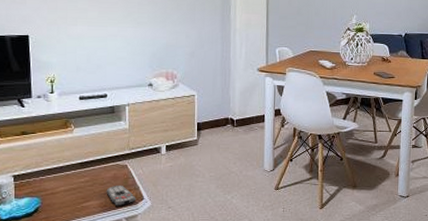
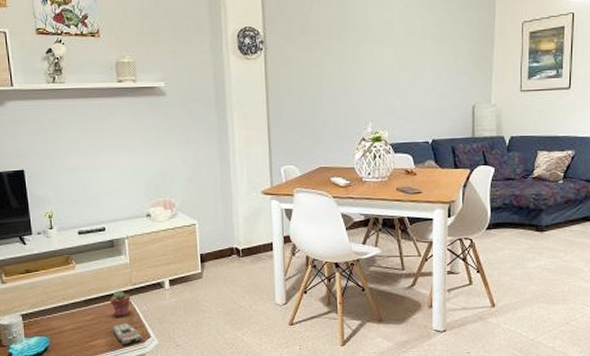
potted succulent: none [107,154,126,179] -> present [110,290,130,316]

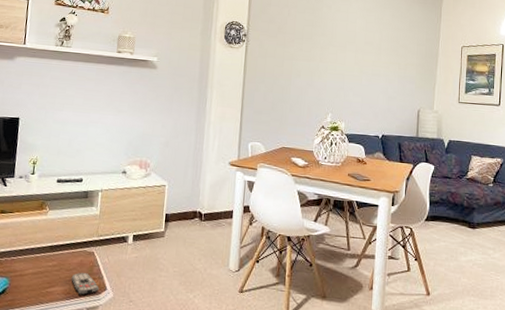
potted succulent: present [110,290,130,316] -> none [74,240,94,266]

